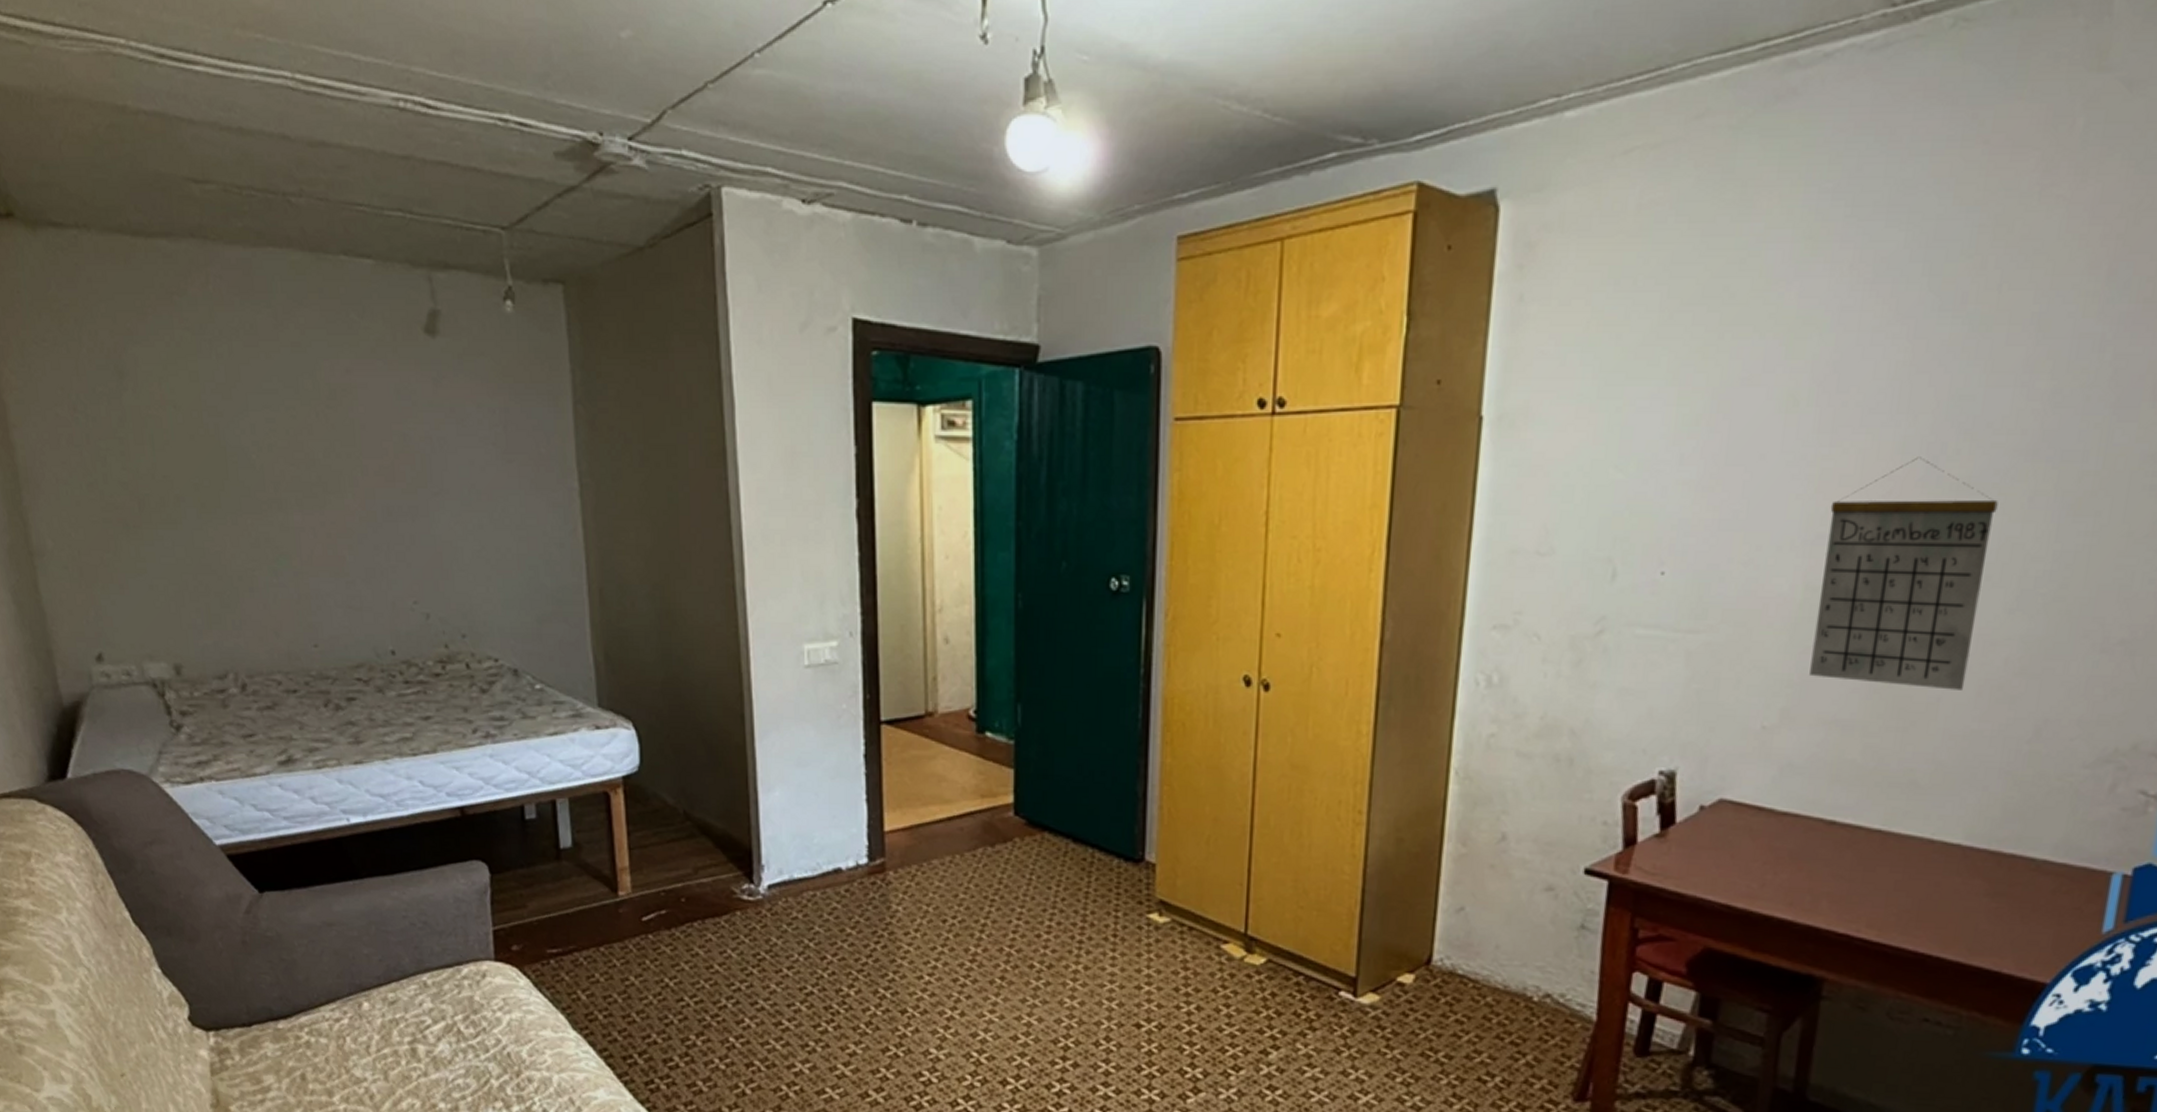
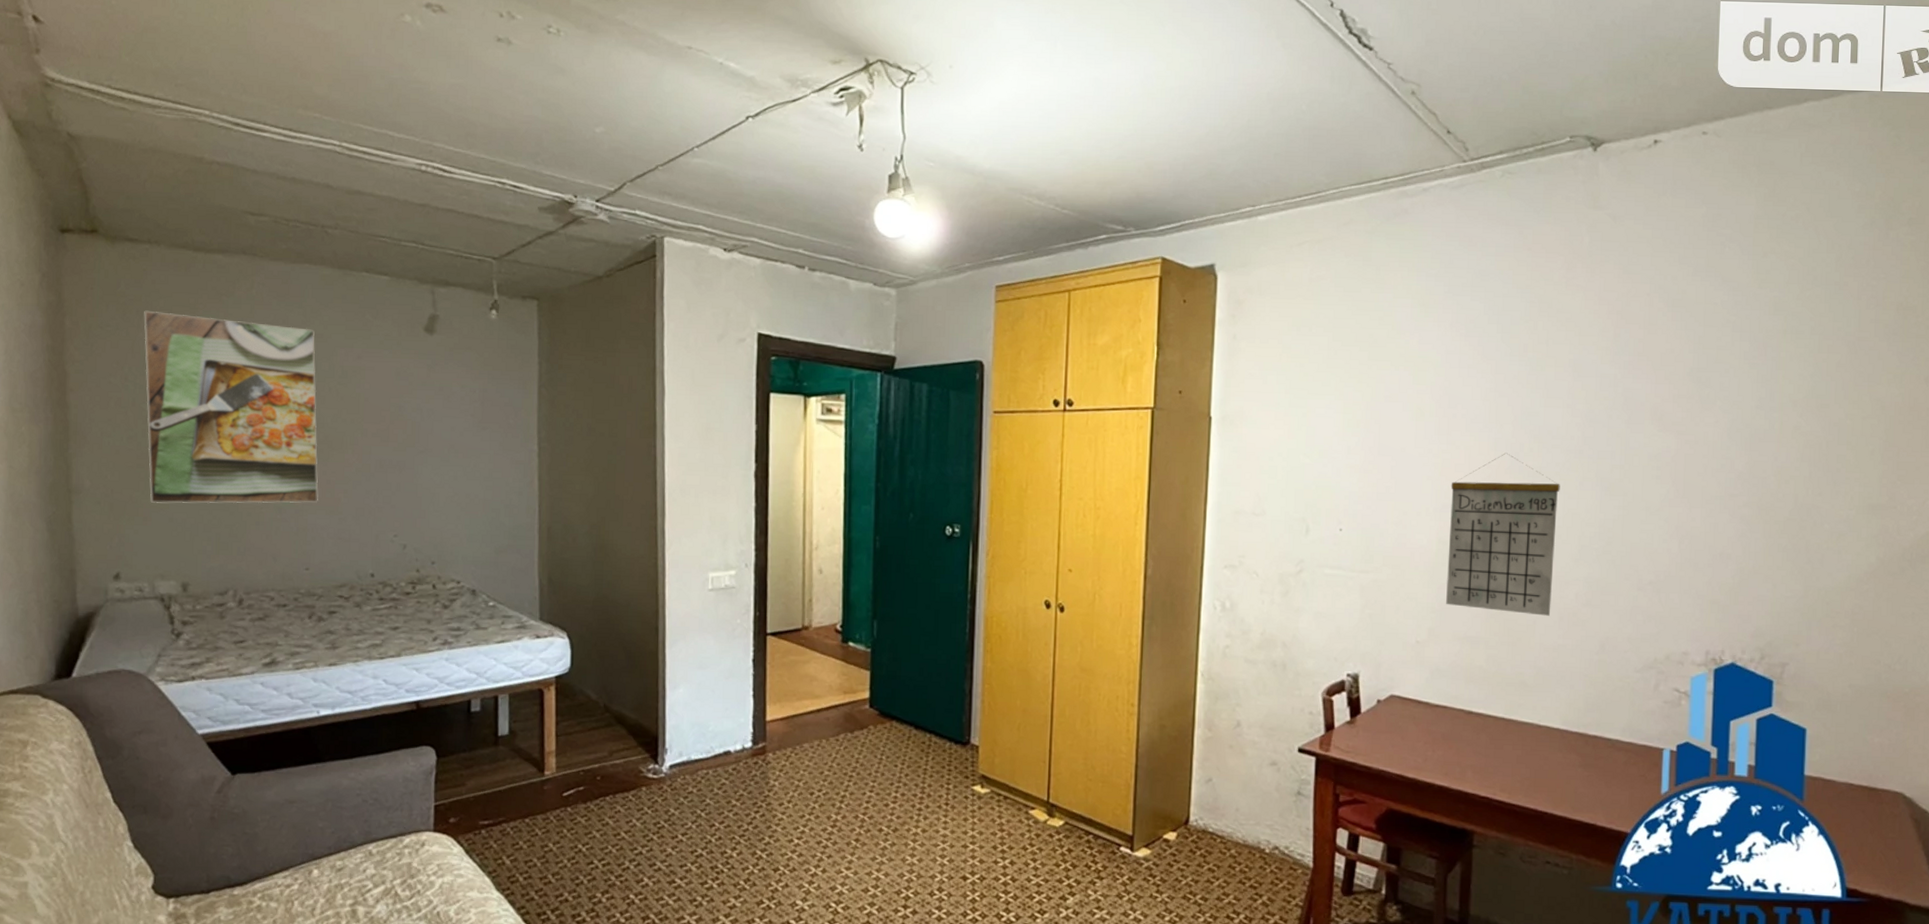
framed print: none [83,318,319,567] -> present [144,310,318,504]

